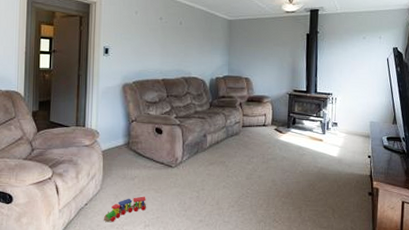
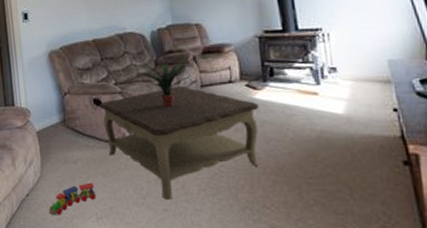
coffee table: none [160,124,282,213] -> present [99,85,260,201]
potted plant: none [198,102,237,140] -> present [142,56,190,107]

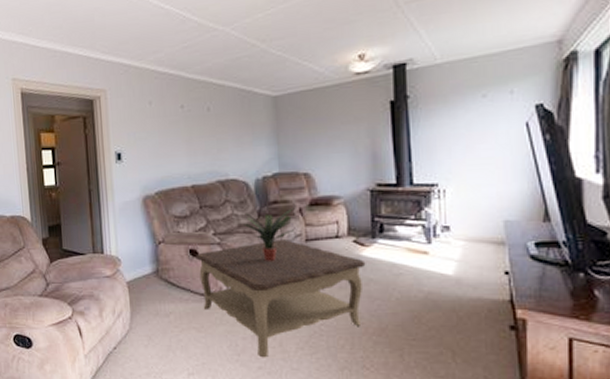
toy train: present [49,182,97,216] -> none [138,337,189,370]

